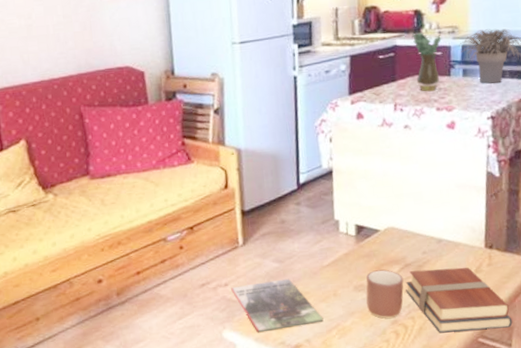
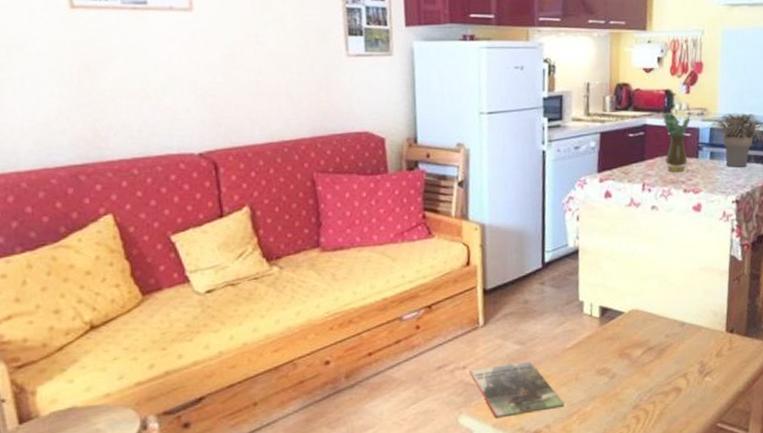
mug: present [366,269,404,319] -> none [608,353,646,403]
books: present [406,267,513,333] -> none [648,351,750,418]

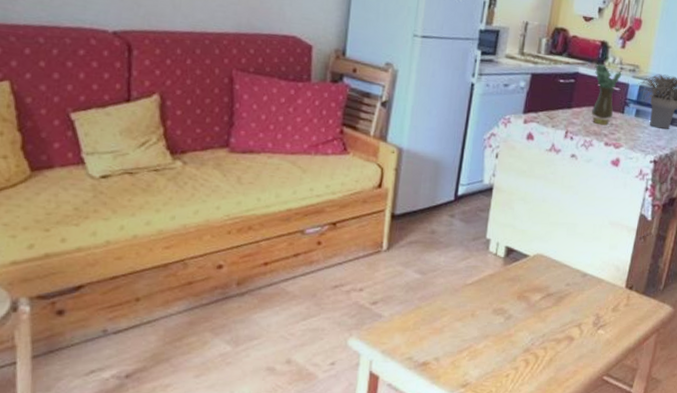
magazine: present [469,361,564,419] -> none [365,291,457,345]

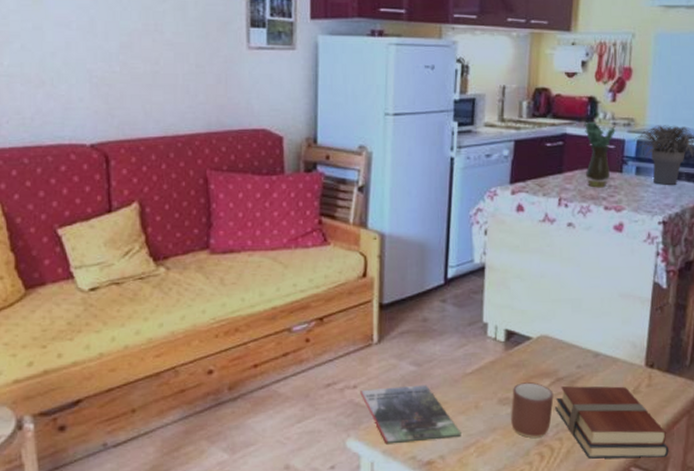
magazine: none [365,291,457,345] -> present [360,384,461,444]
mug: none [503,296,543,346] -> present [511,382,554,438]
books: none [543,301,638,369] -> present [555,386,669,459]

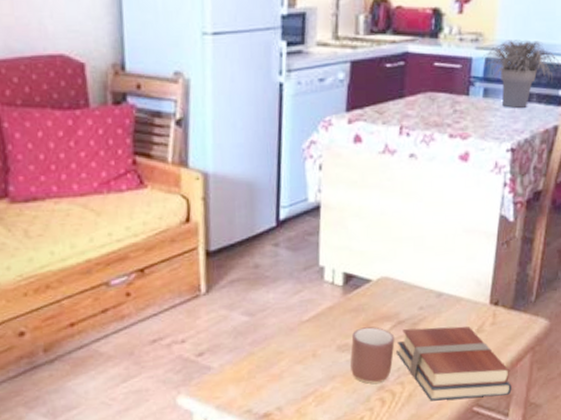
magazine: present [360,384,461,444] -> none [189,335,299,399]
vase: present [583,118,616,188] -> none [427,33,462,114]

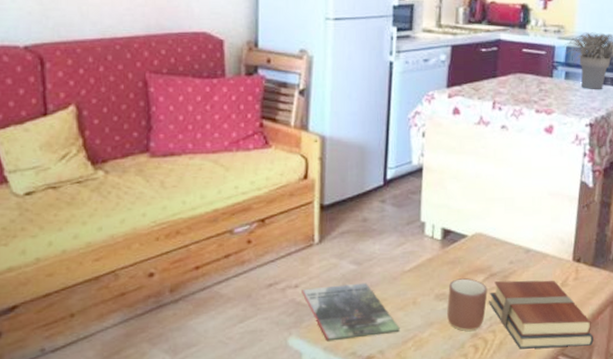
magazine: none [189,335,299,399] -> present [302,282,400,341]

